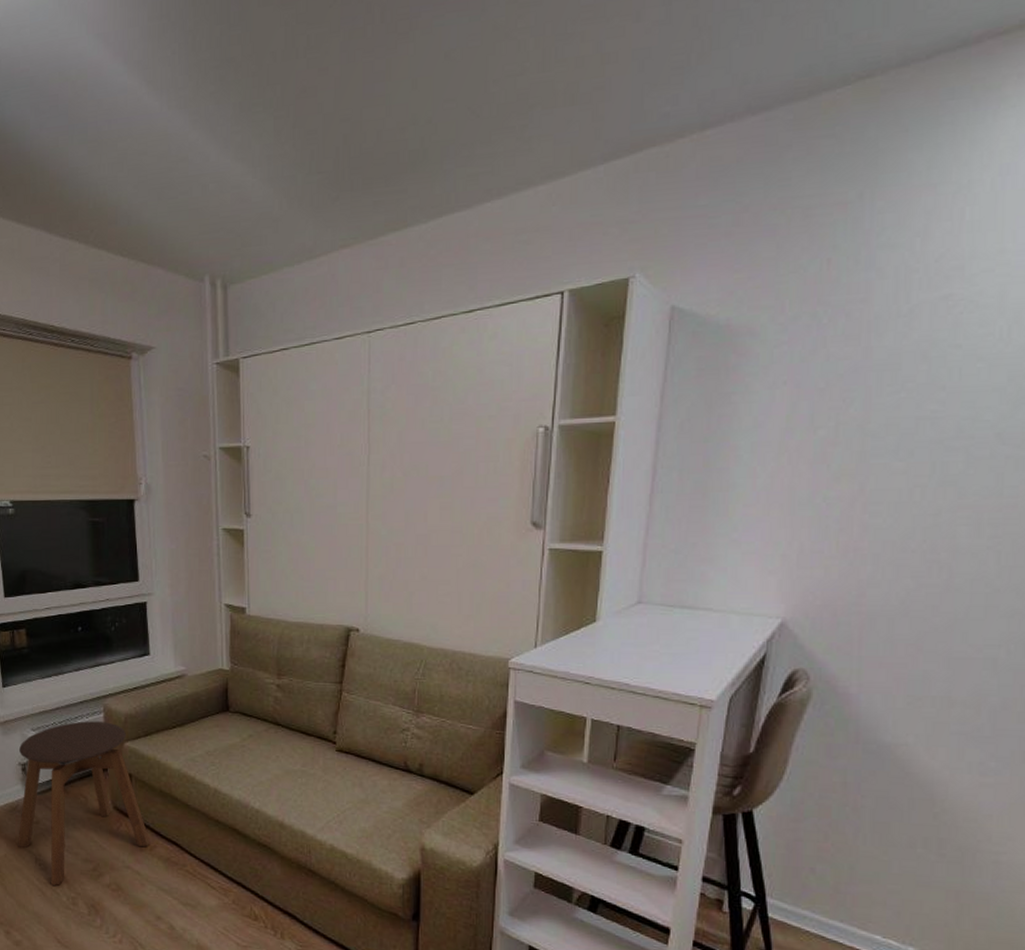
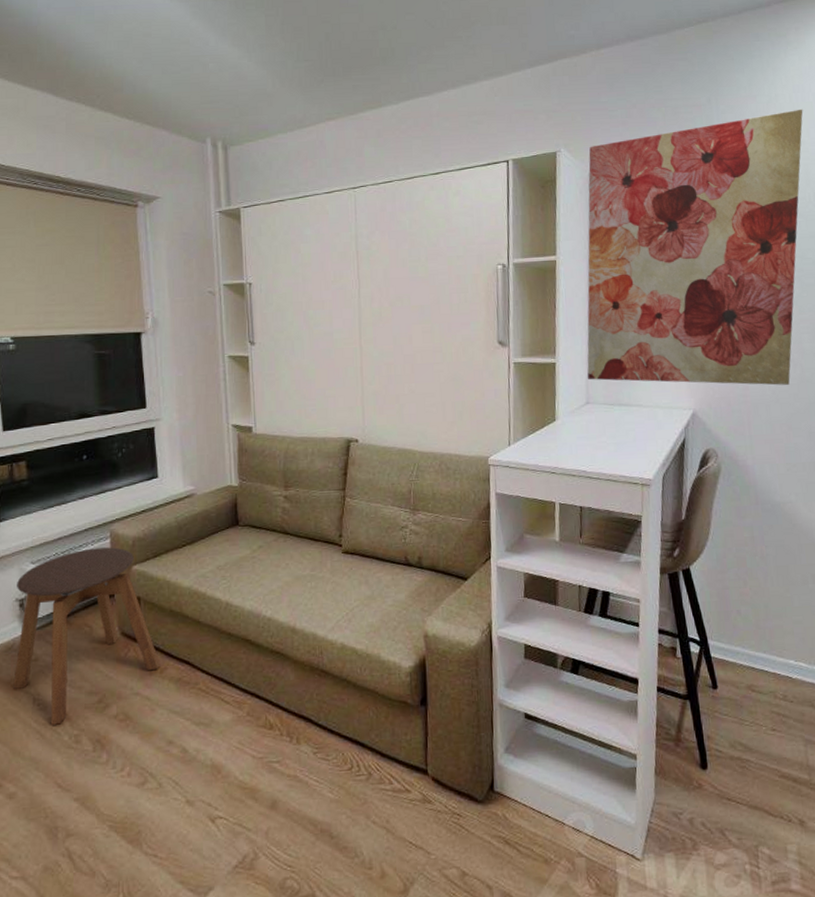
wall art: none [641,199,1011,593] -> present [587,109,803,386]

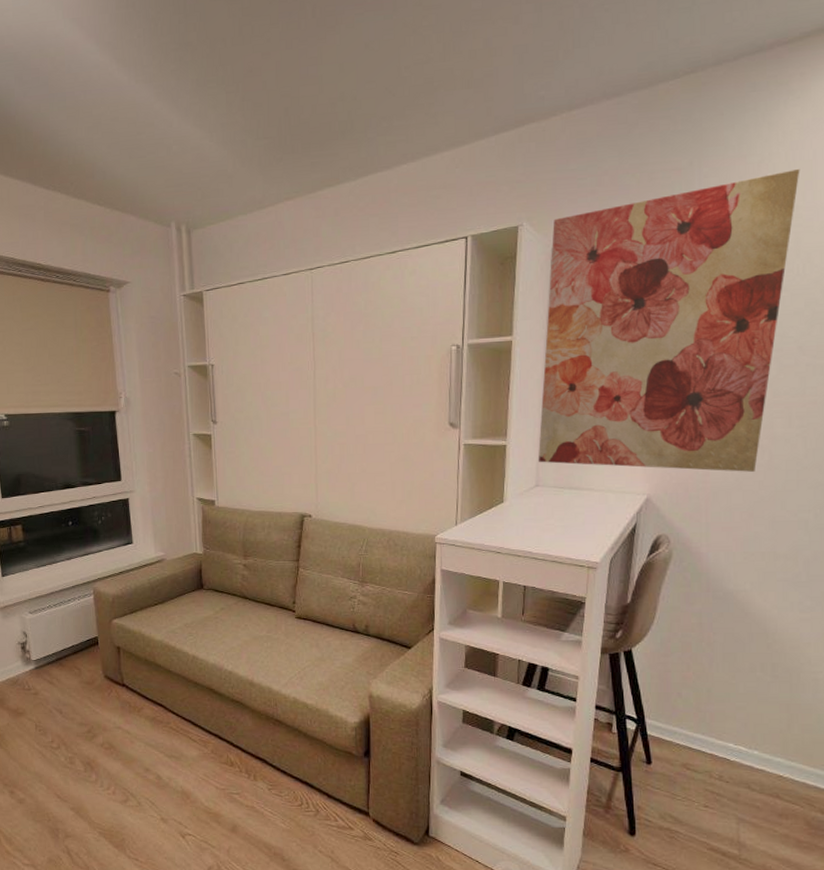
stool: present [13,547,161,725] -> none [19,603,138,748]

